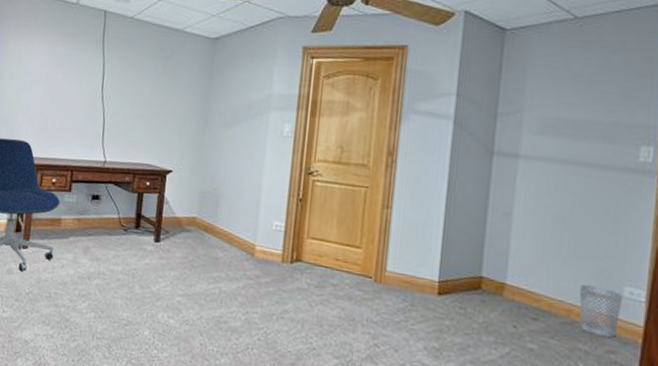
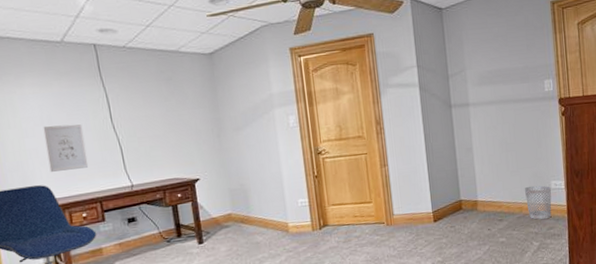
wall art: none [35,83,75,133] -> present [43,124,89,172]

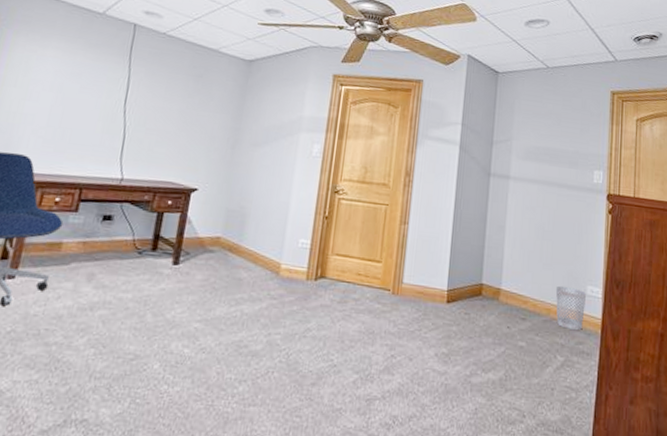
wall art: present [43,124,89,172] -> none [39,92,93,148]

